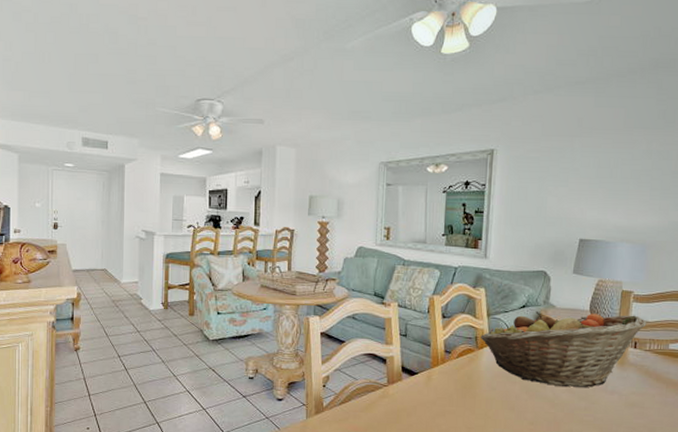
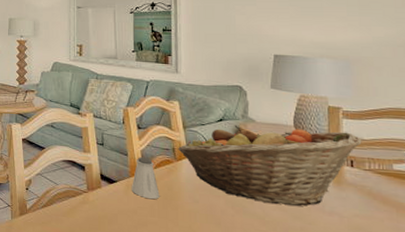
saltshaker: none [431,347,460,390] -> present [131,157,160,200]

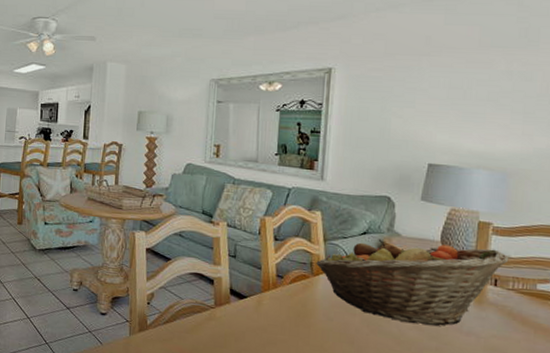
saltshaker: present [131,157,160,200] -> none [262,271,293,317]

